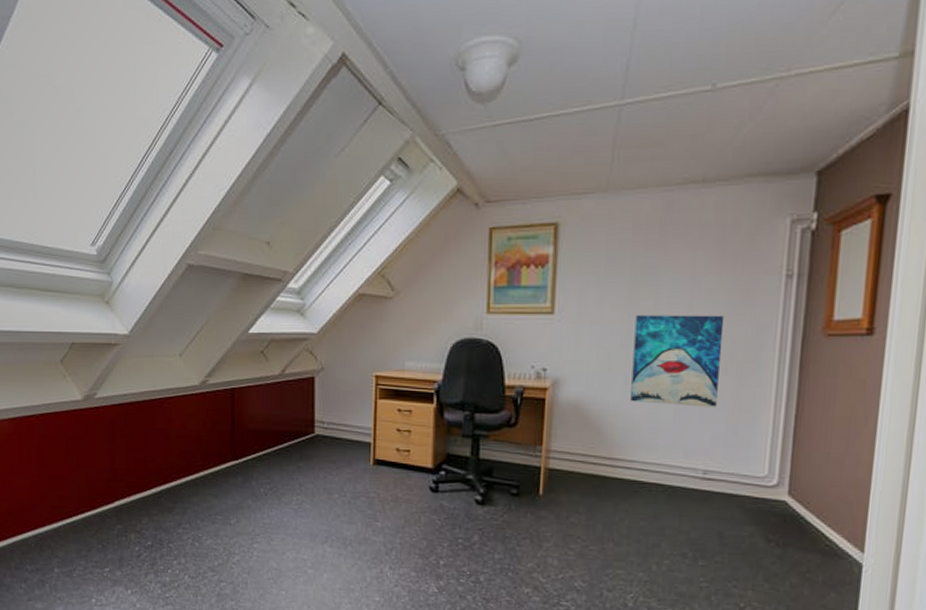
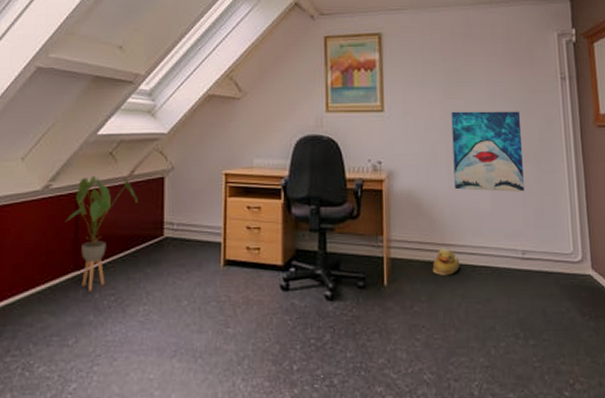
house plant: none [222,373,289,480] -> present [65,175,138,292]
rubber duck: none [594,462,628,491] -> present [432,248,460,277]

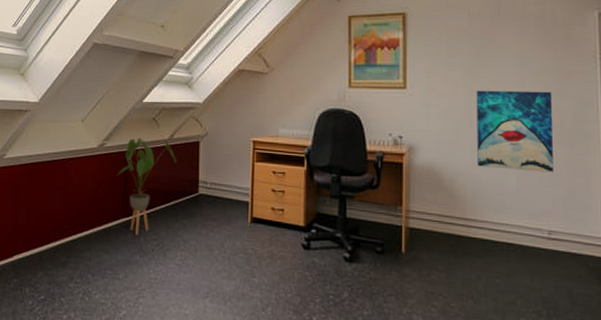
rubber duck: present [432,248,460,277] -> none [451,222,481,250]

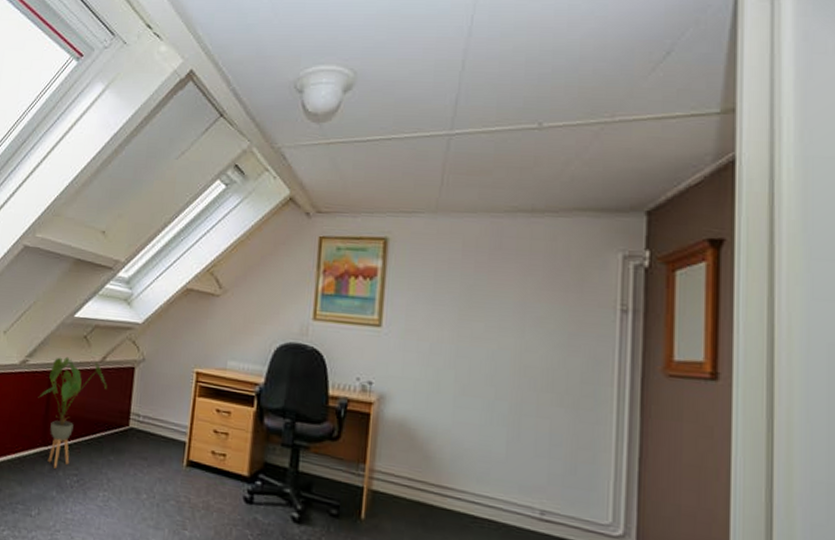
wall art: present [476,90,553,173] -> none [460,335,558,441]

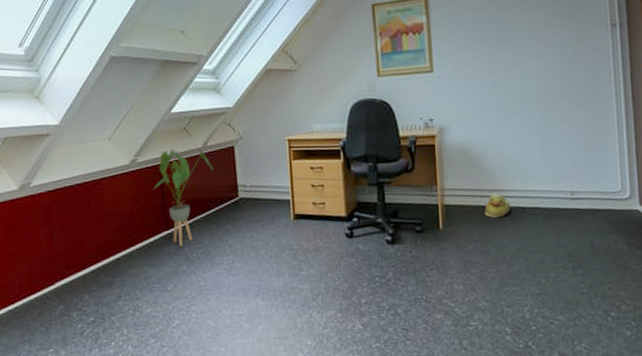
rubber duck: none [421,489,457,523] -> present [484,193,511,219]

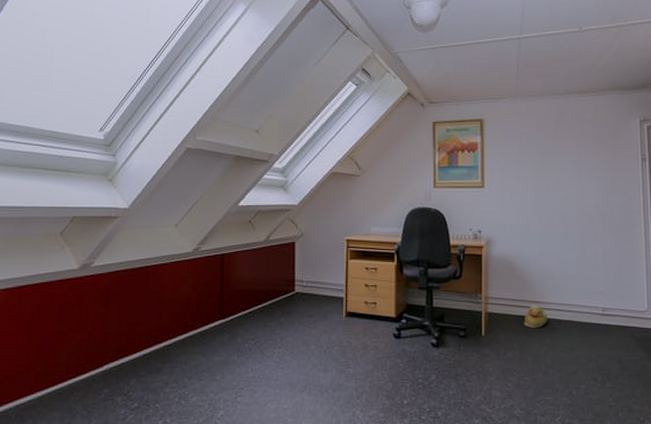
house plant: present [152,148,213,247] -> none [212,240,273,336]

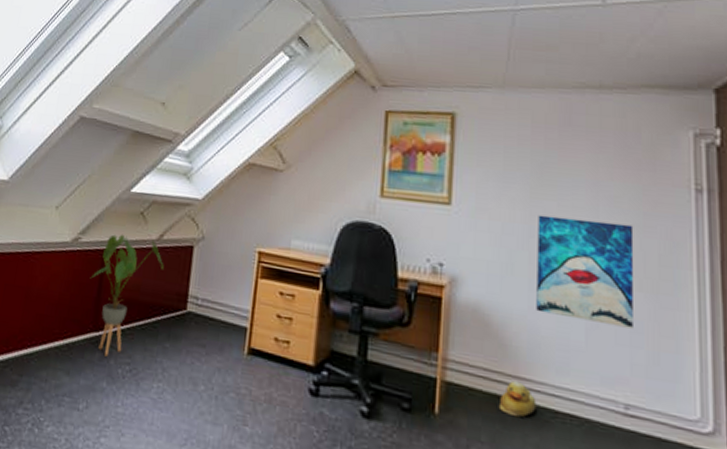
house plant: none [212,240,273,336] -> present [90,234,164,357]
wall art: none [543,188,606,258] -> present [536,214,634,329]

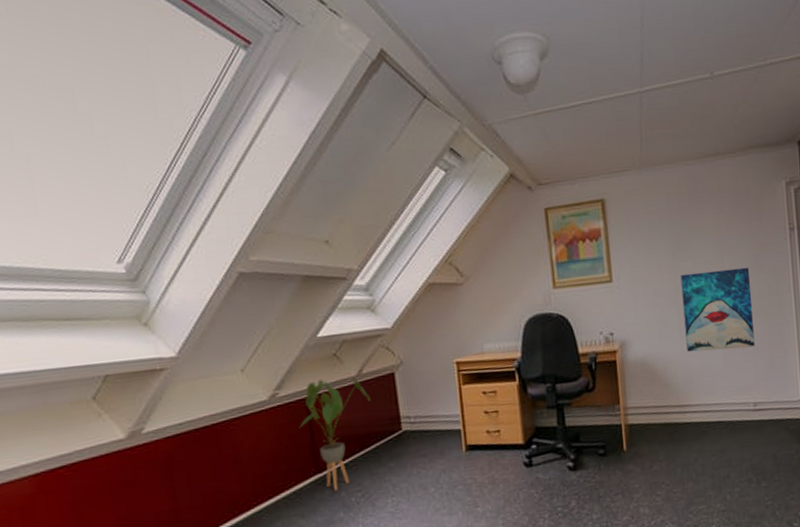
rubber duck: present [498,380,537,418] -> none [668,409,695,436]

